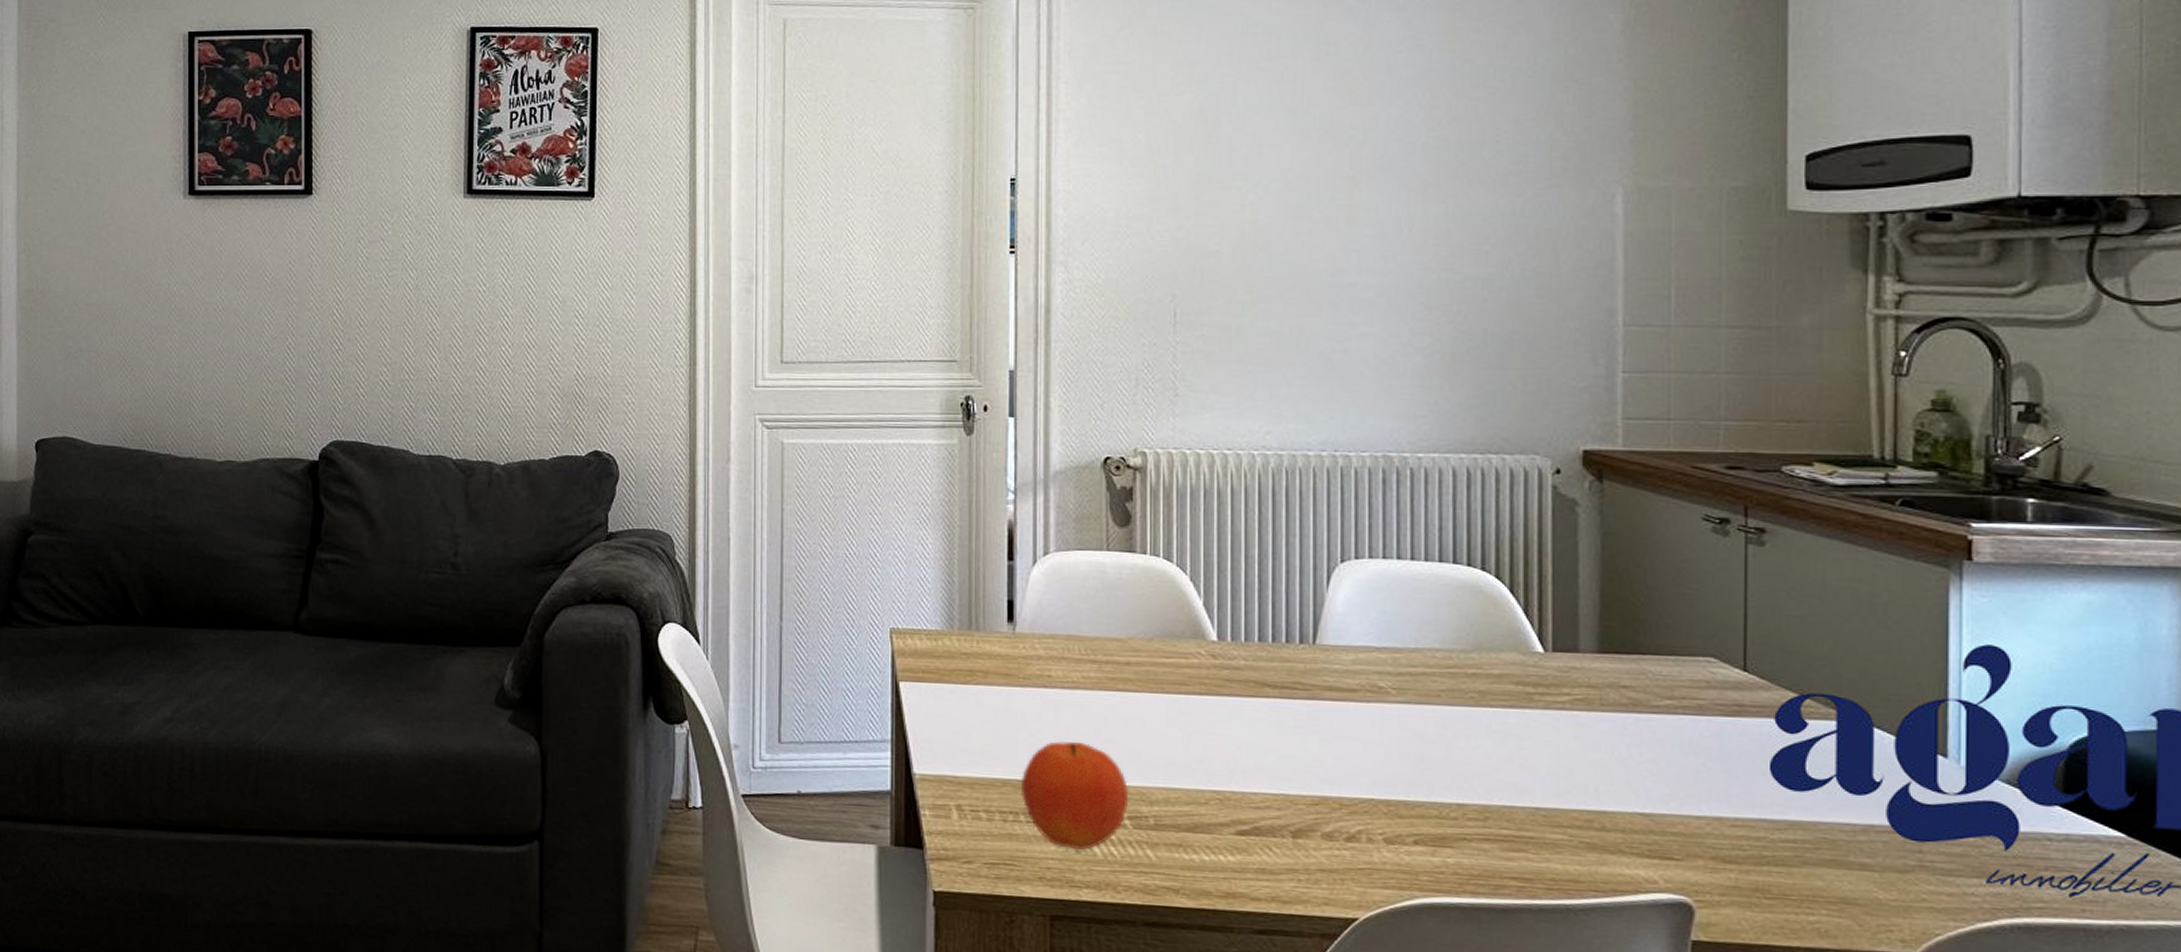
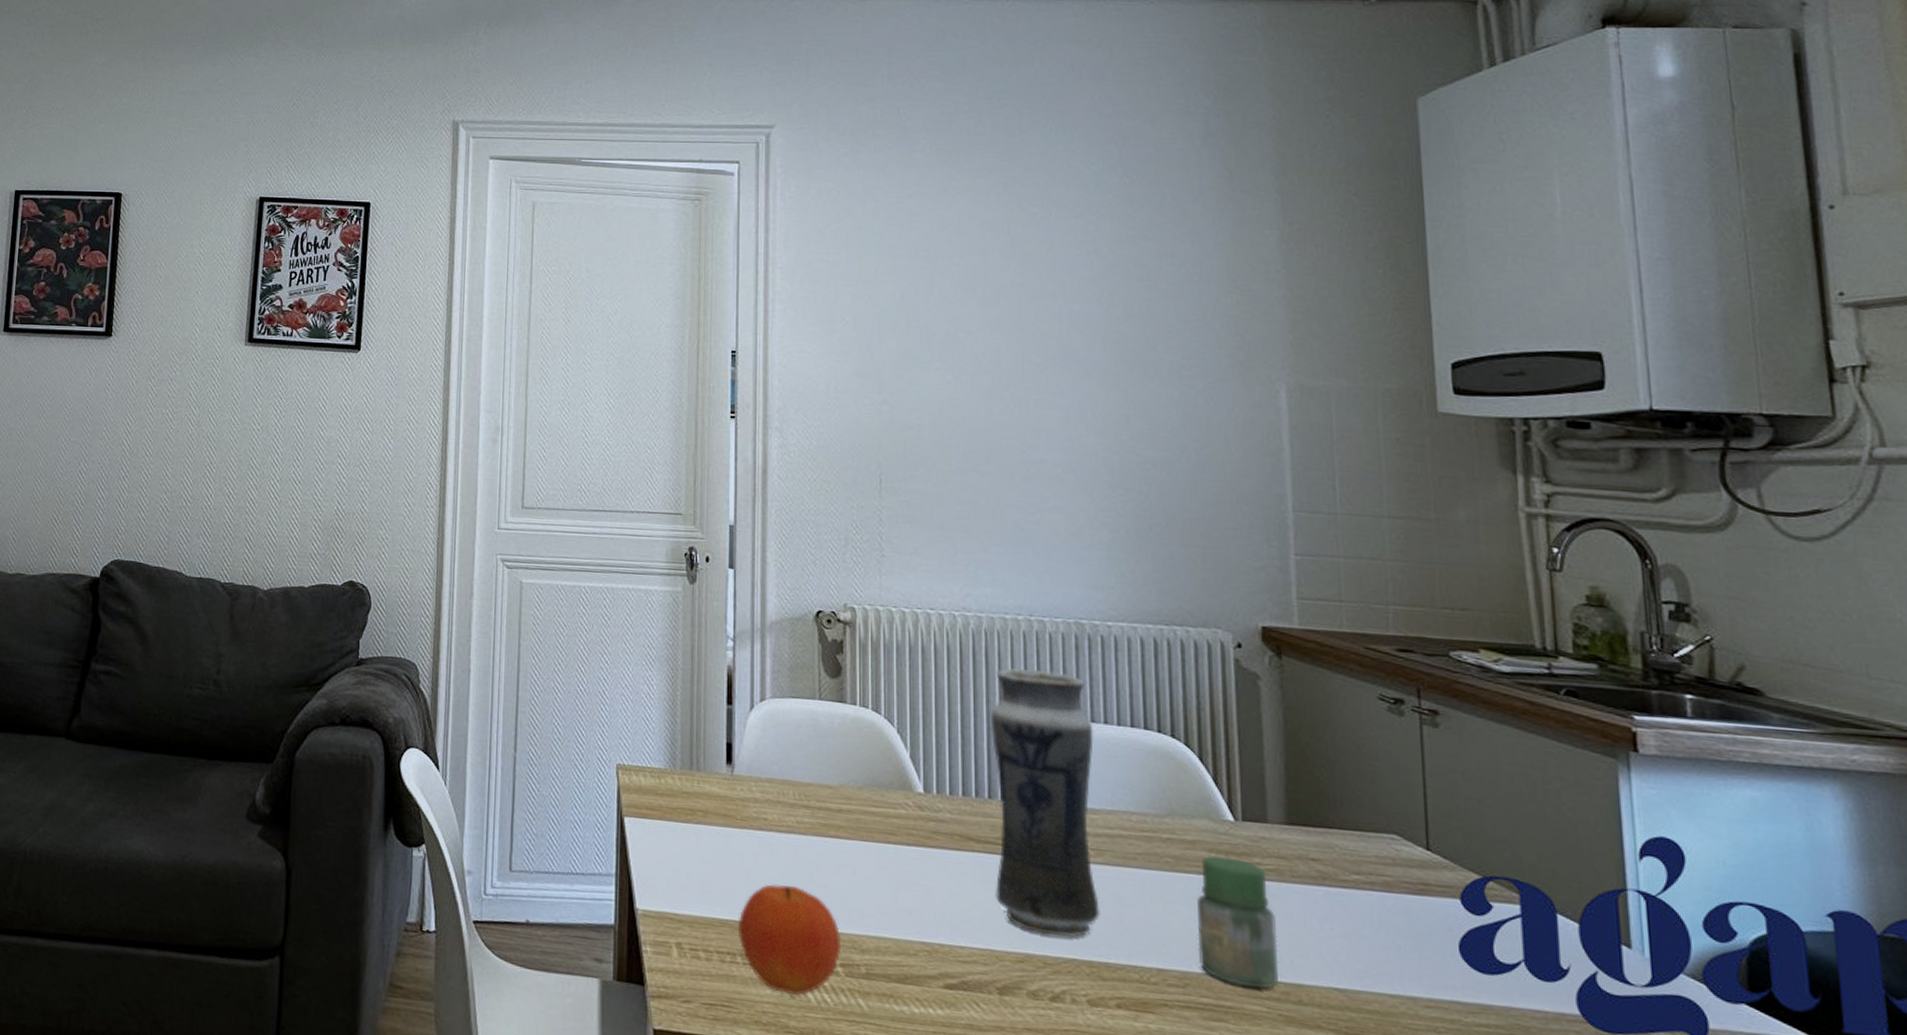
vase: none [1289,506,1400,778] -> present [990,668,1100,938]
jar: none [1500,688,1584,818] -> present [1197,856,1279,989]

